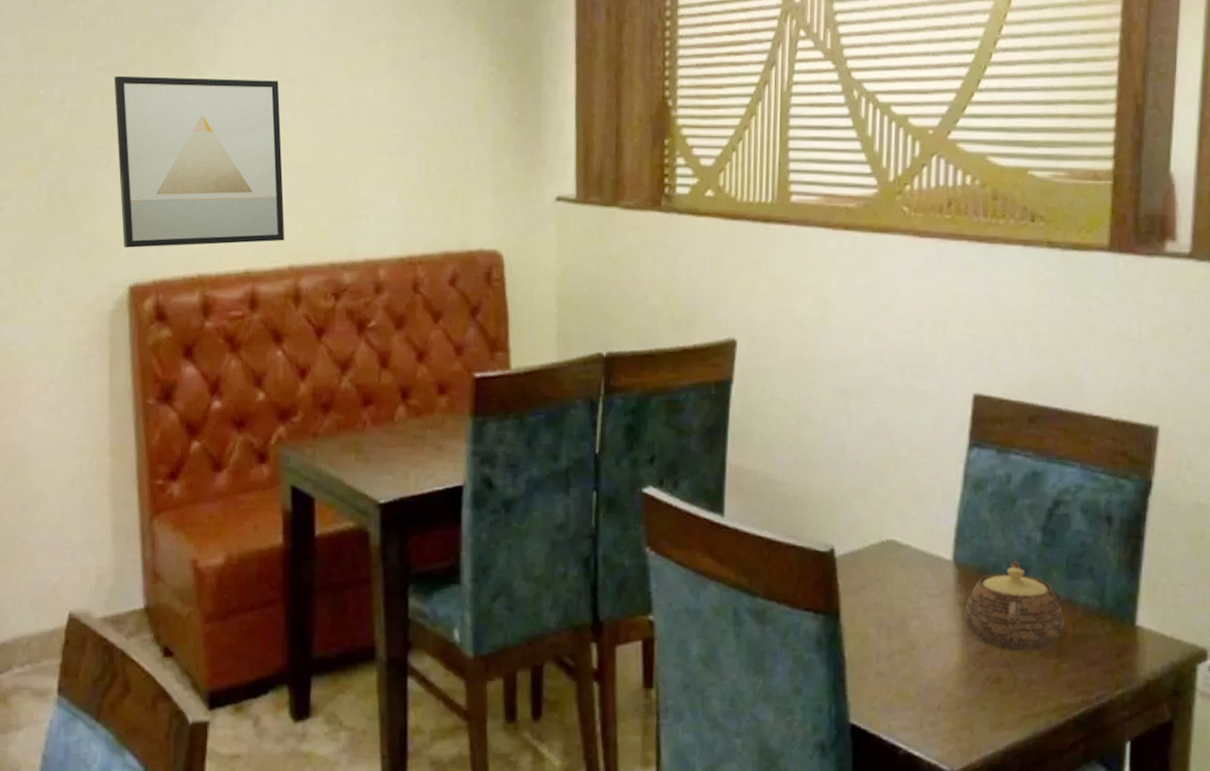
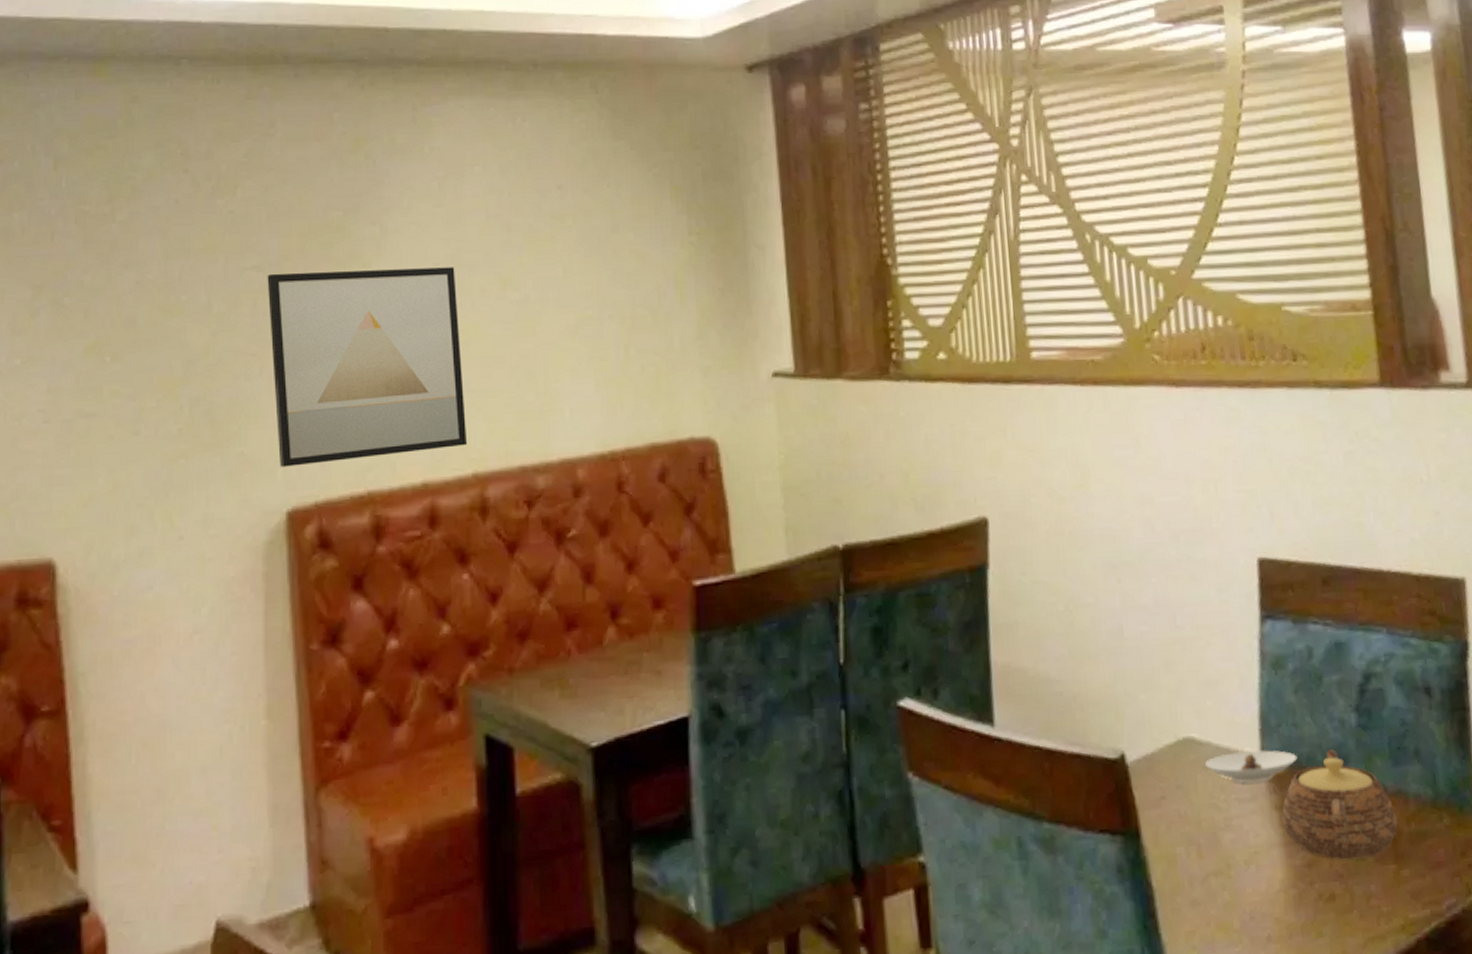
saucer: none [903,555,985,583] -> present [1205,749,1298,784]

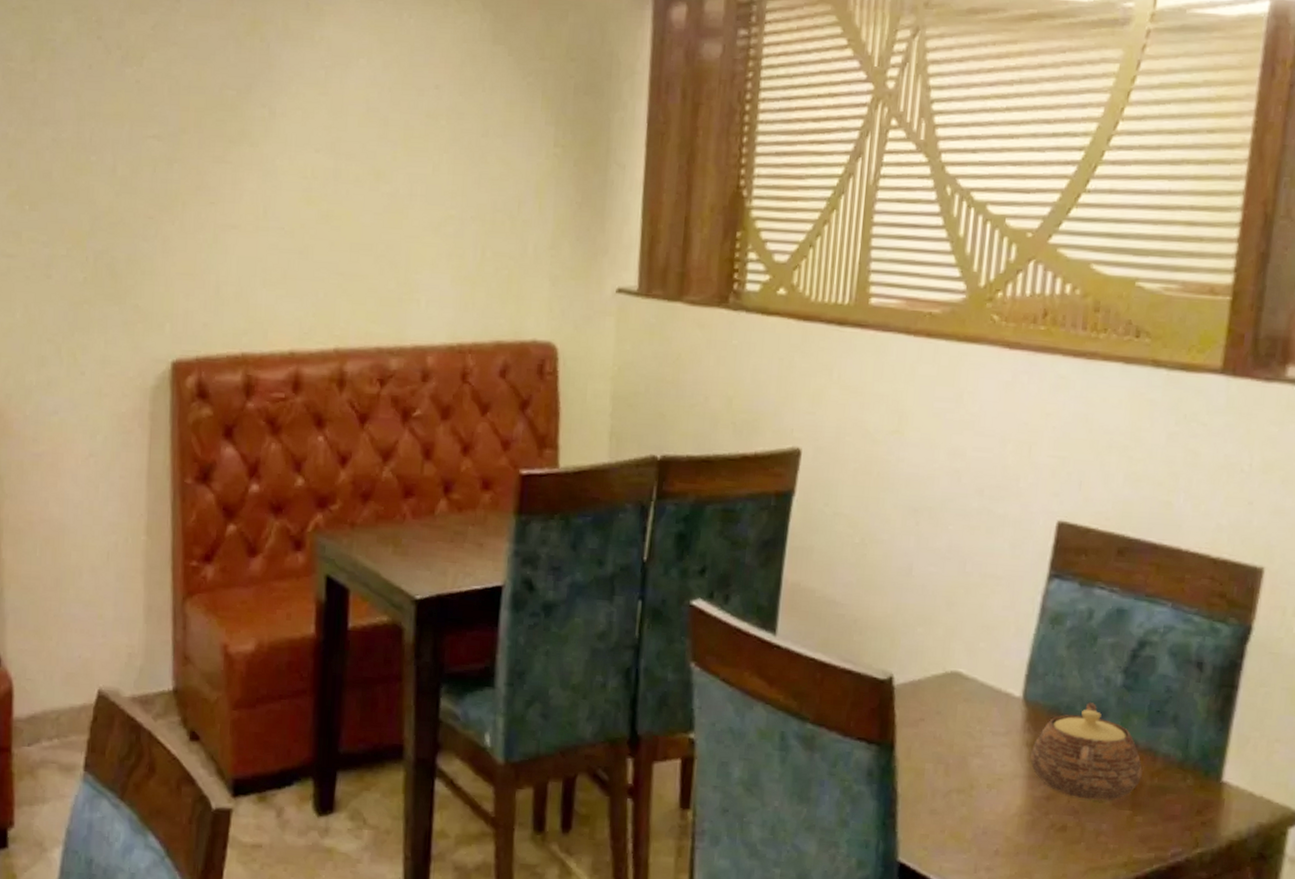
wall art: present [267,267,468,467] -> none [166,144,334,323]
saucer: present [1205,749,1298,784] -> none [968,691,1057,721]

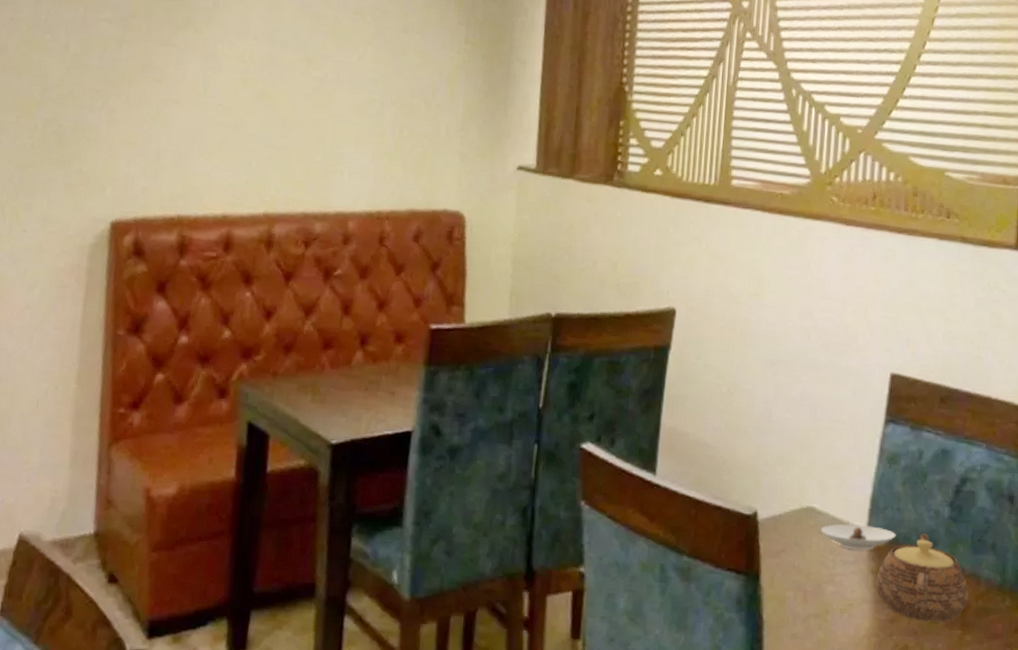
saucer: none [968,691,1057,721] -> present [821,523,896,551]

